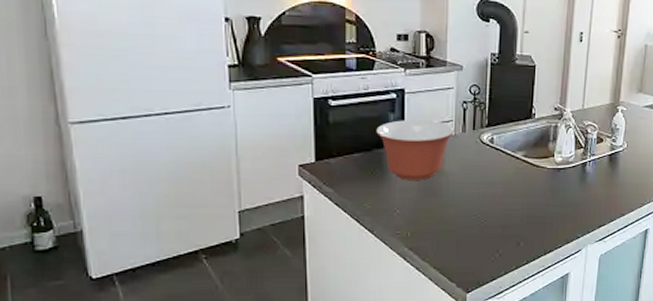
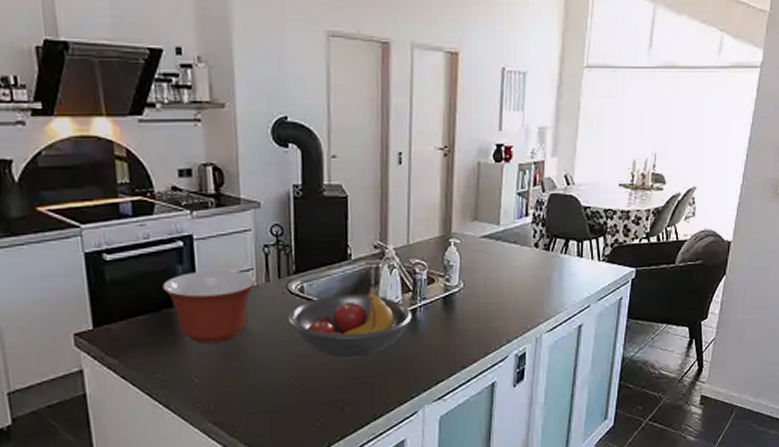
fruit bowl: none [478,145,582,201] -> present [287,291,412,359]

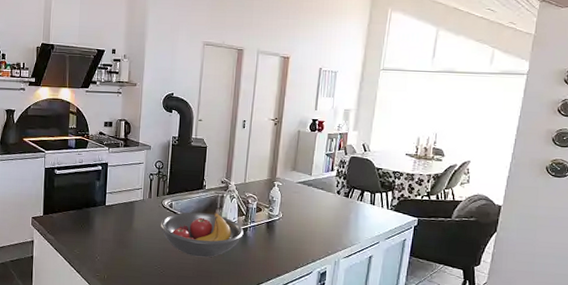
mixing bowl: present [163,269,256,343] -> none [86,186,143,234]

